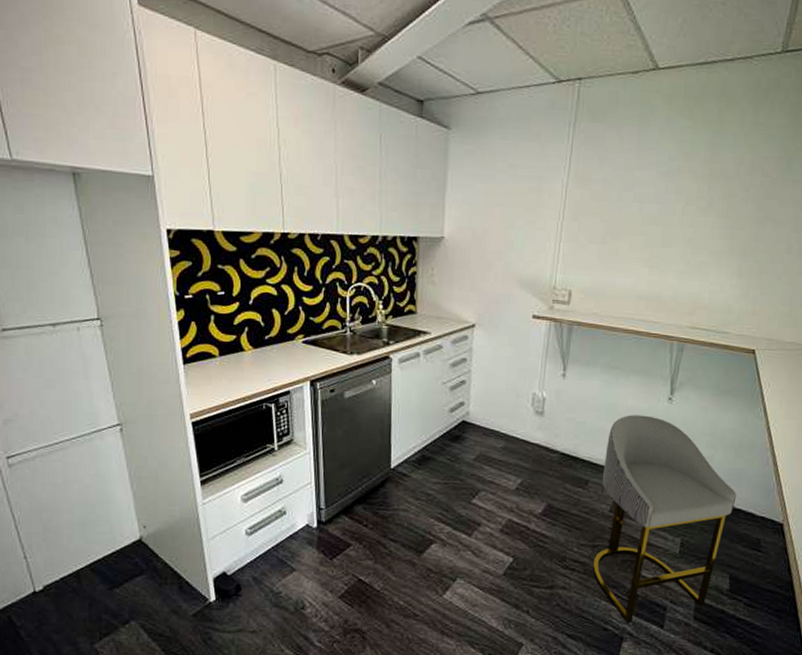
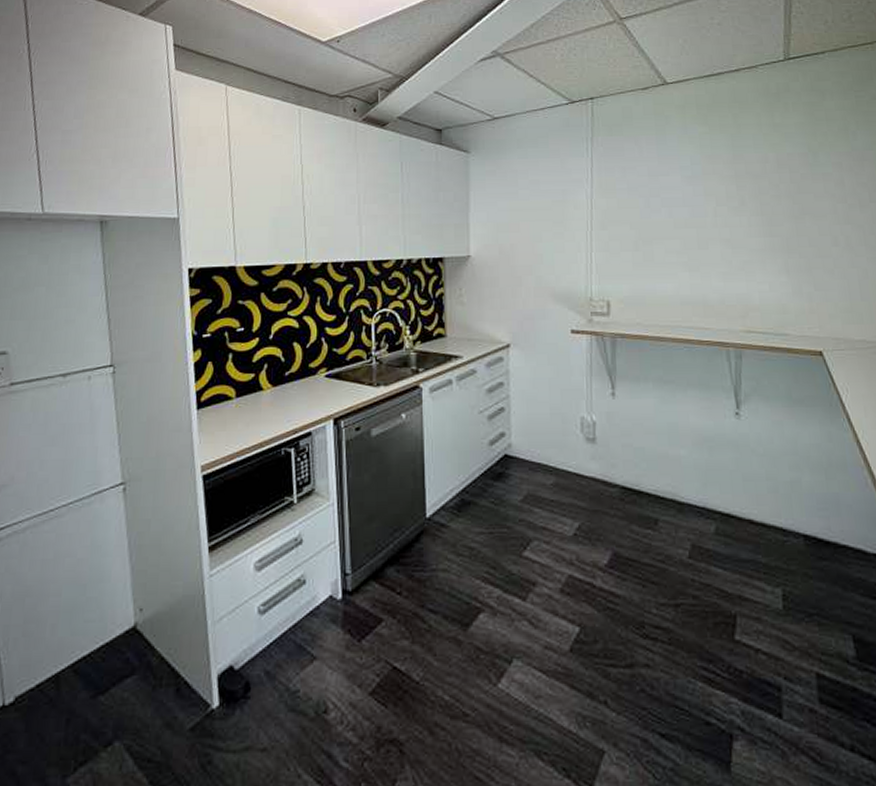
bar stool: present [593,415,737,624] -> none [673,435,839,713]

